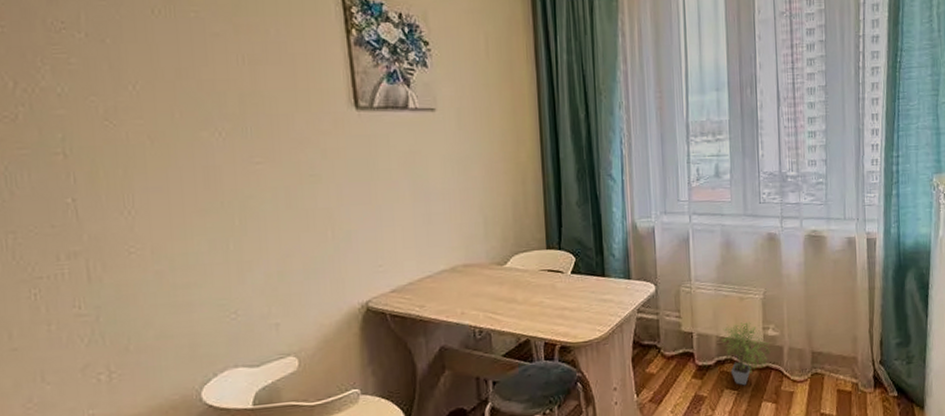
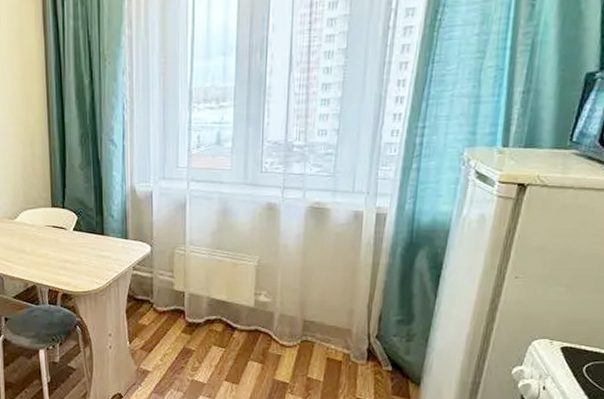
potted plant: present [722,322,771,386] -> none [213,287,261,345]

